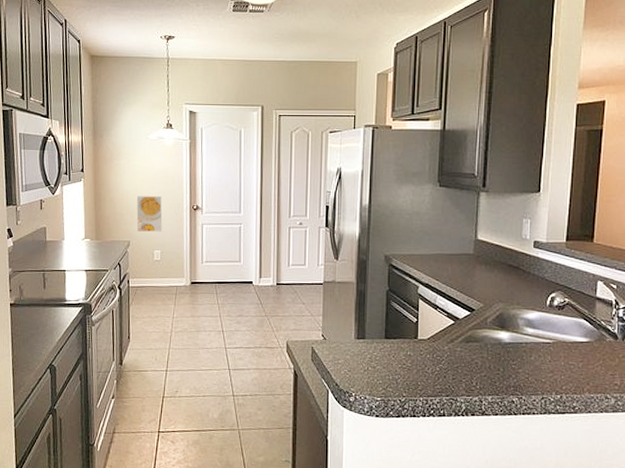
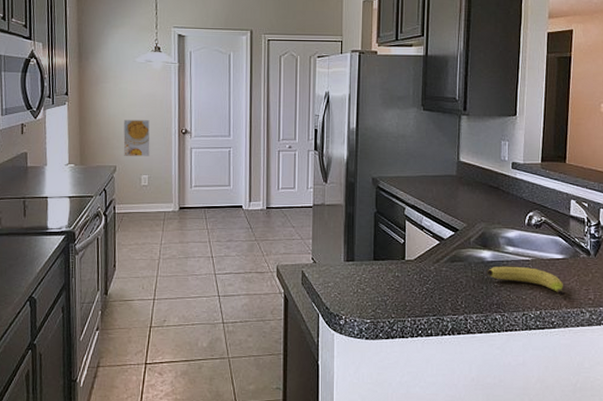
fruit: none [504,348,588,380] -> present [487,266,565,296]

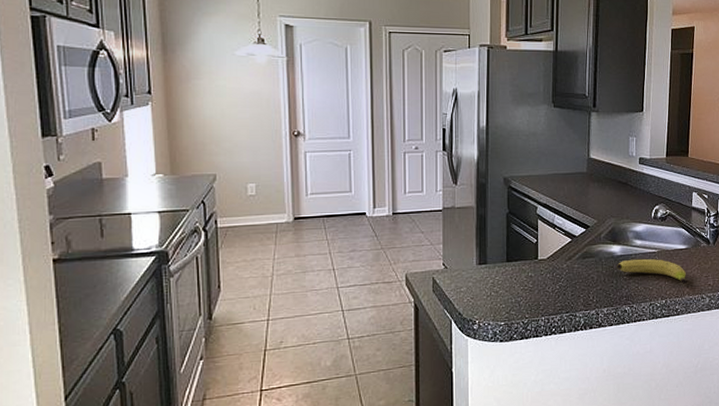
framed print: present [123,120,150,156] -> none [223,122,256,163]

